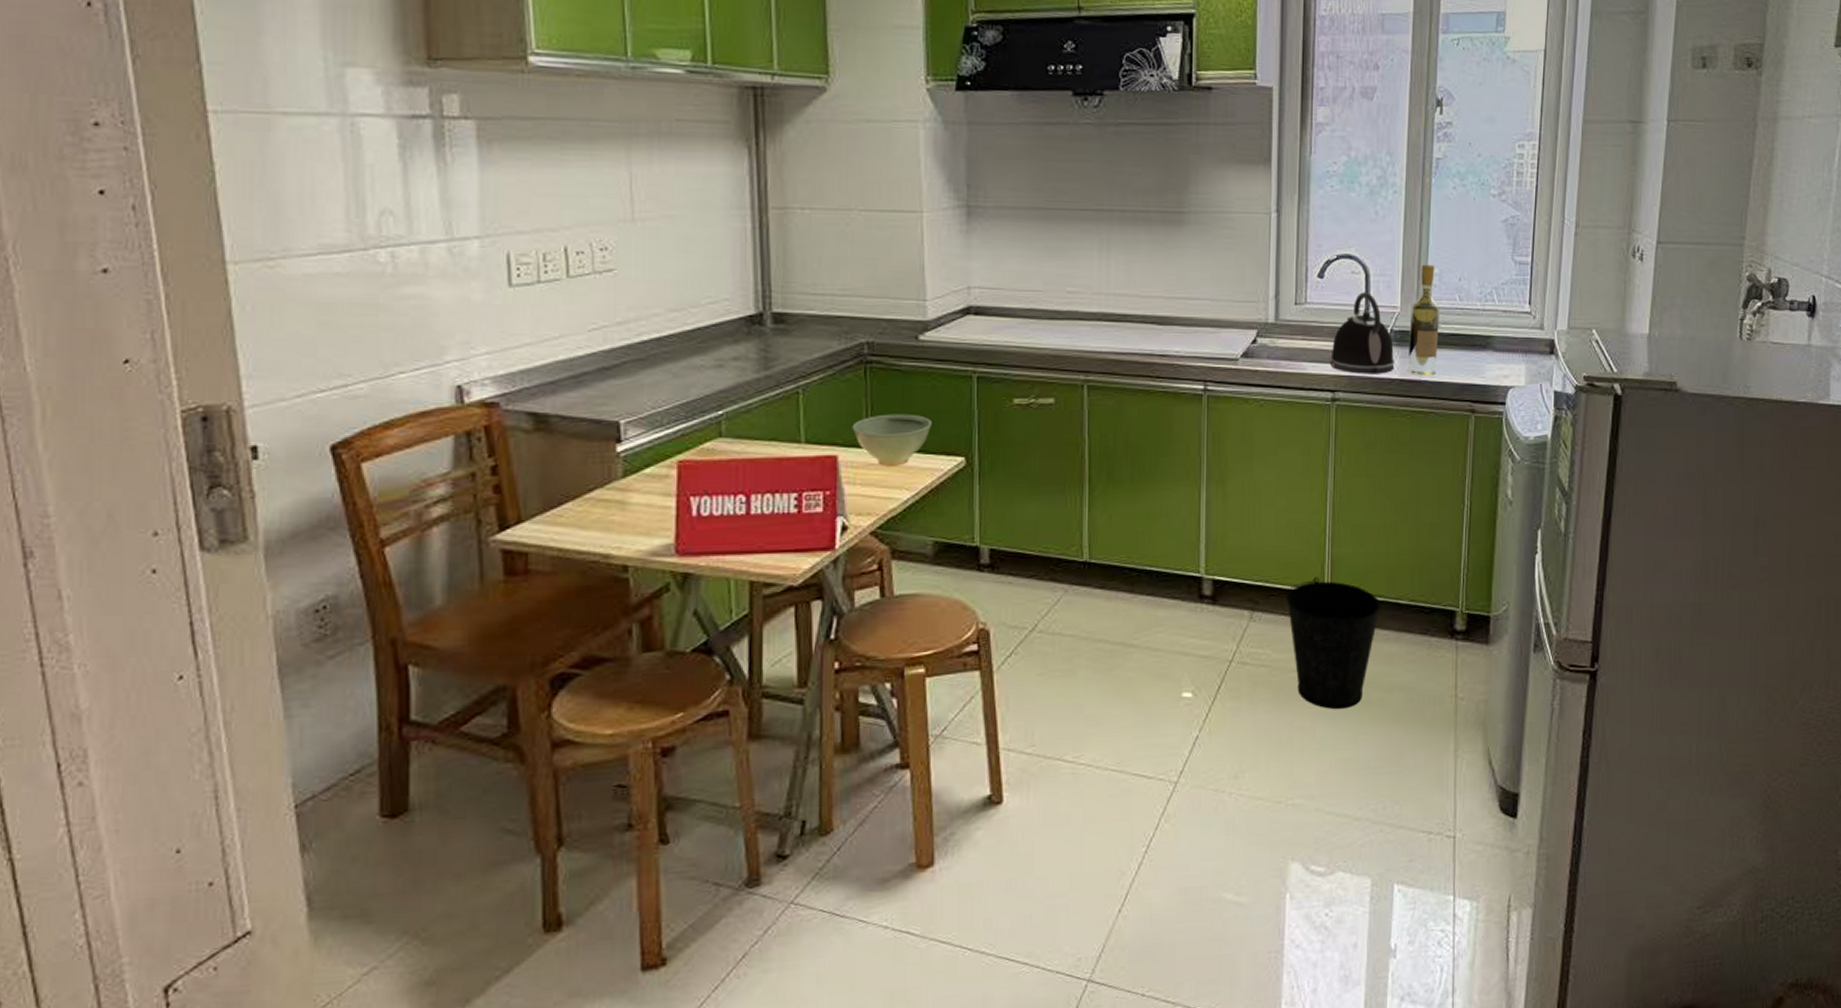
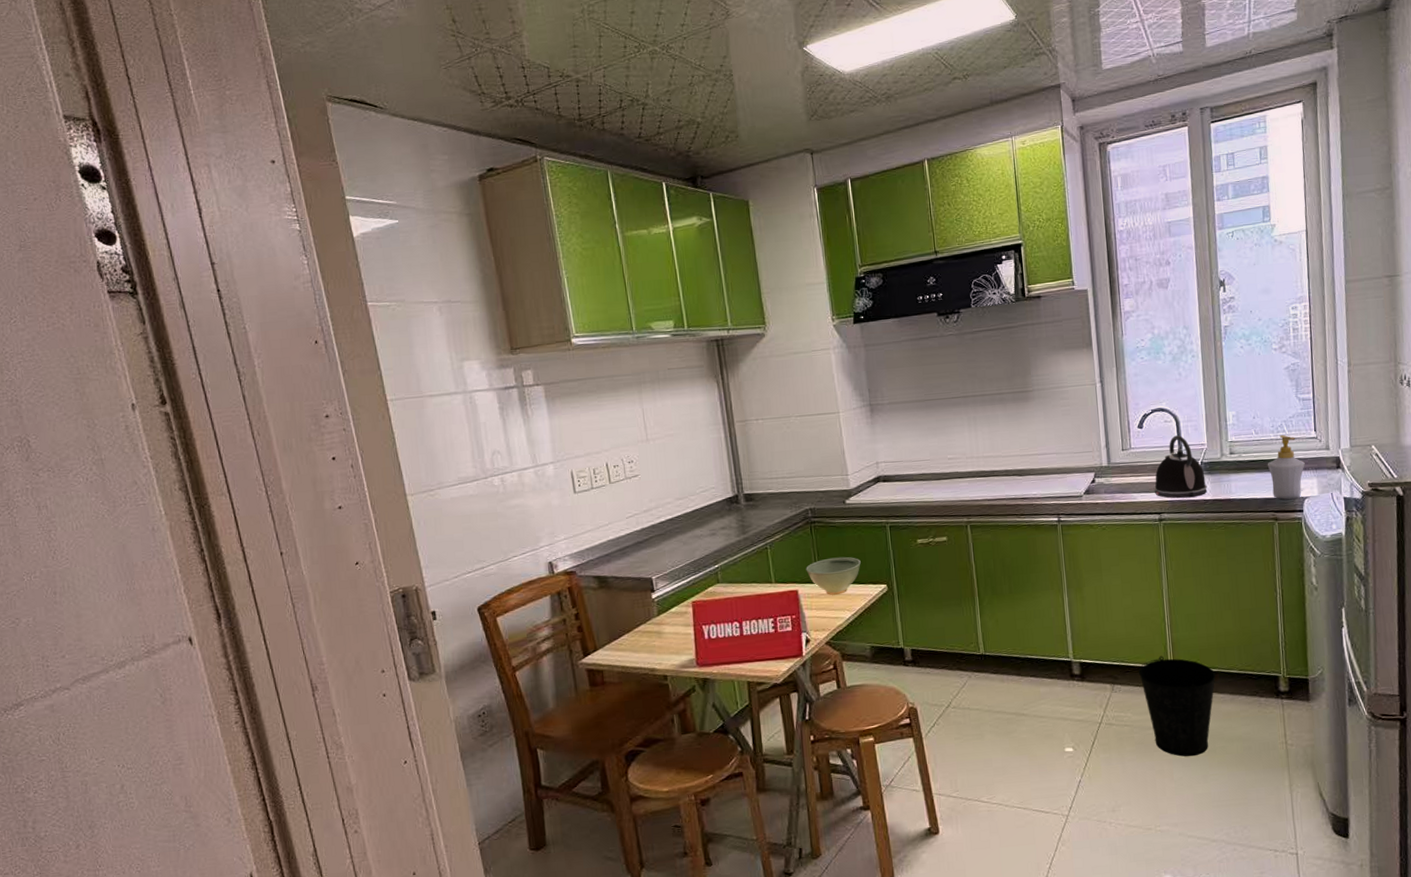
bottle: present [1407,264,1441,376] -> none [1216,408,1242,496]
soap bottle: none [1469,304,1514,389] -> present [1267,434,1305,501]

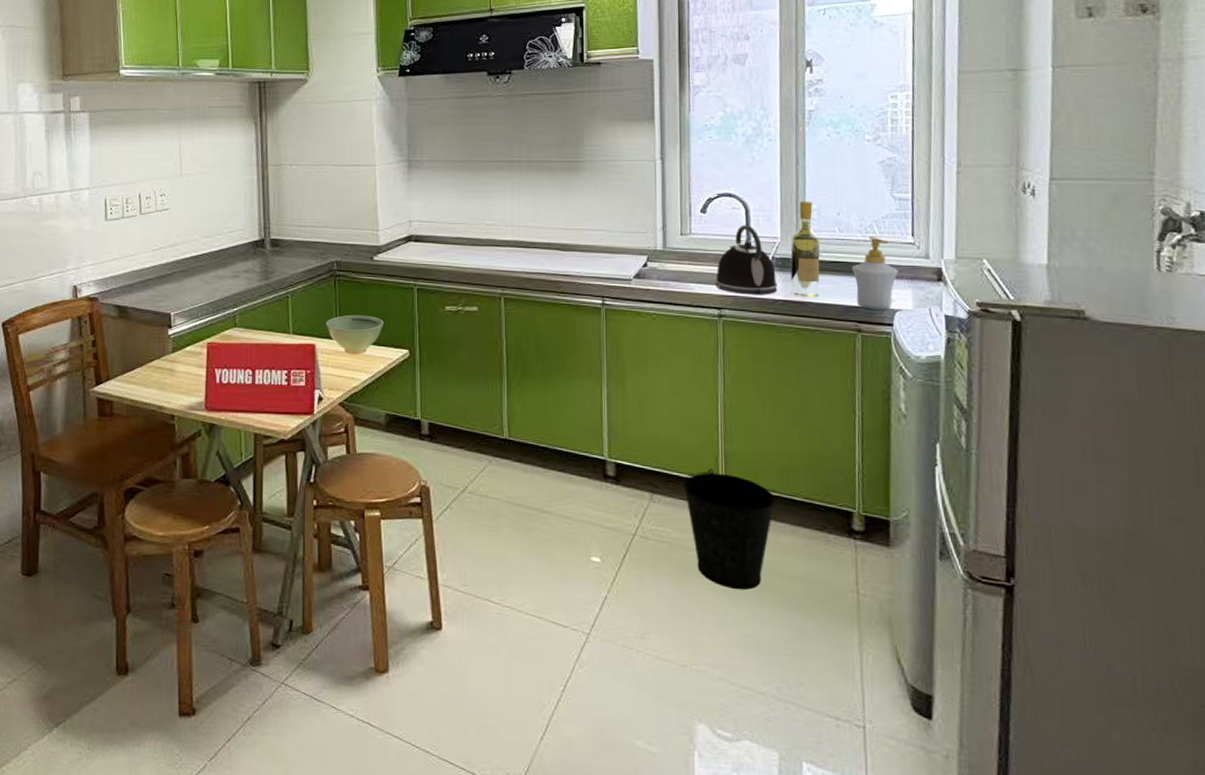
bottle: none [1216,408,1242,496] -> present [790,201,821,298]

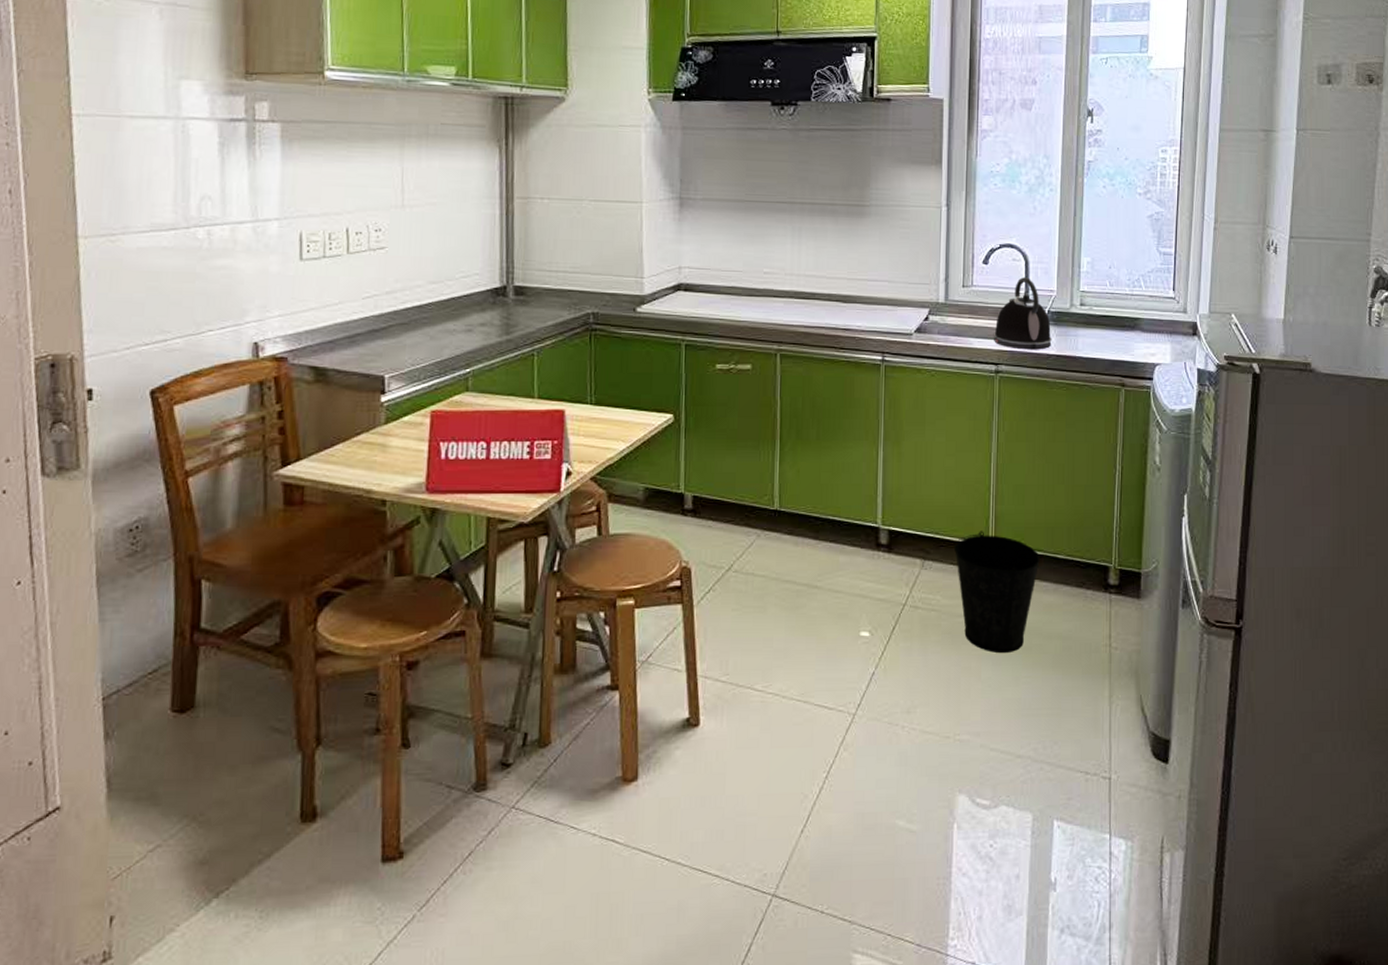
bowl: present [326,314,383,354] -> none [578,375,646,420]
bottle: present [790,201,821,298] -> none [1063,253,1093,352]
soap bottle: present [851,236,898,311] -> none [1119,290,1160,365]

